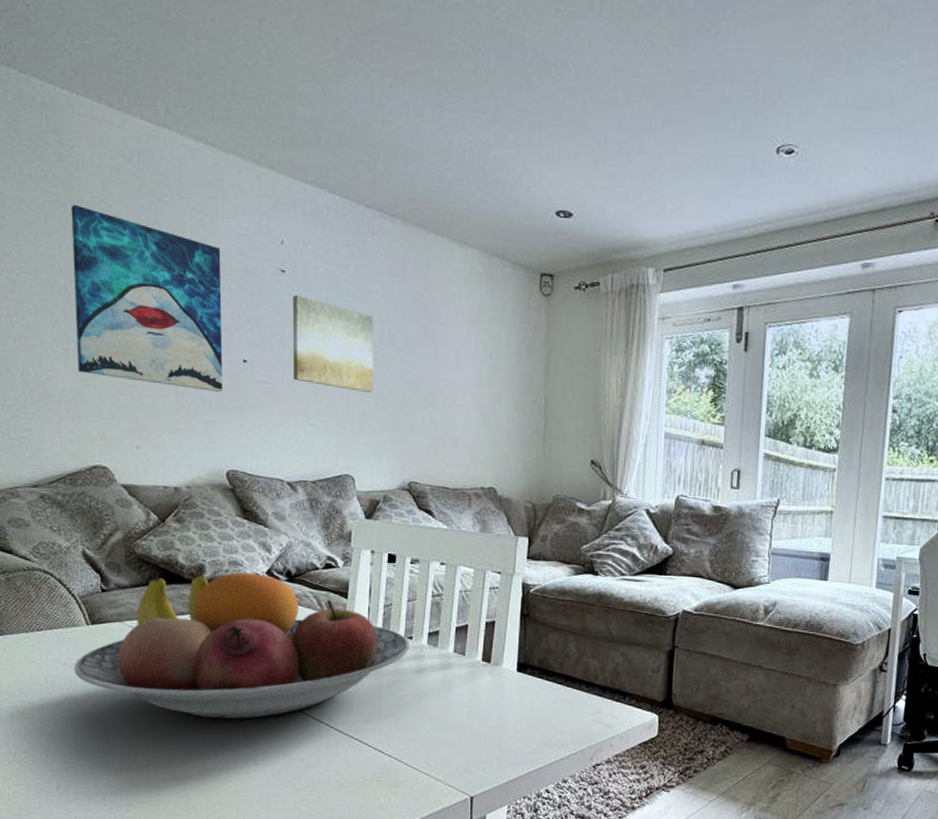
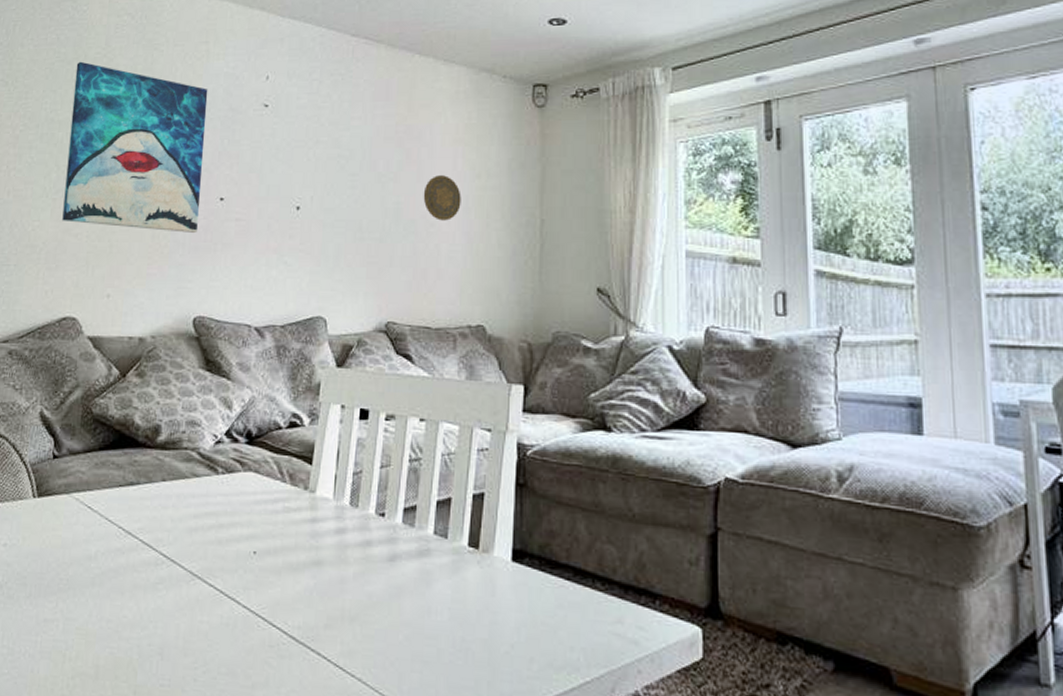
fruit bowl: present [74,572,410,719] -> none [13,434,382,619]
wall art: present [293,295,374,392] -> none [269,129,355,224]
decorative plate: none [440,353,475,395] -> present [423,175,461,221]

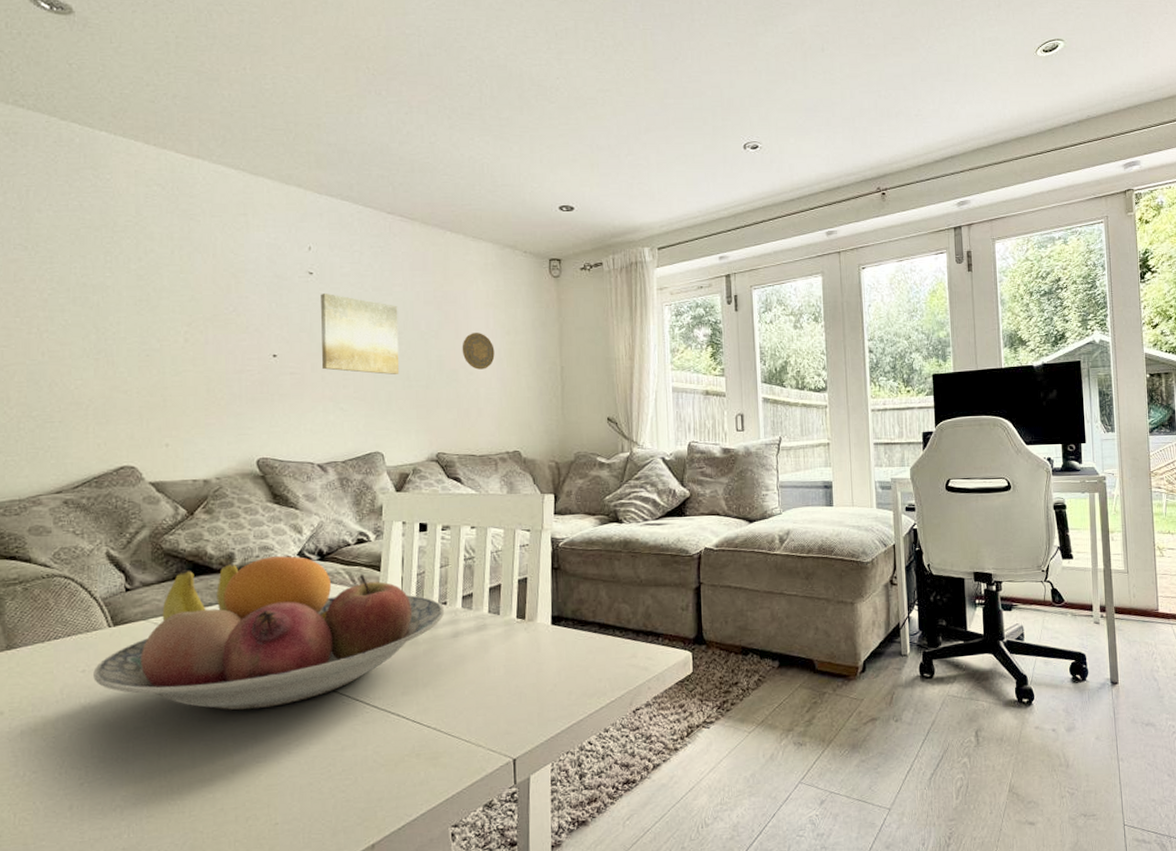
fruit bowl: none [13,434,382,619] -> present [93,556,445,711]
wall art: present [62,61,208,233] -> none [105,228,253,386]
wall art: none [269,129,355,224] -> present [321,294,400,375]

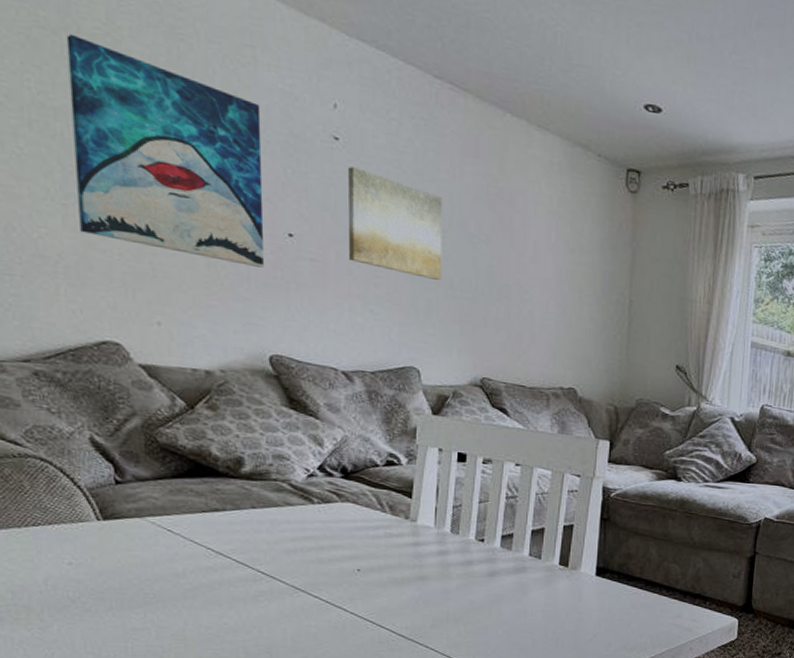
fruit bowl: present [93,556,445,711] -> none [82,467,482,624]
wall art: none [105,228,253,386] -> present [66,33,264,268]
decorative plate: present [462,333,495,370] -> none [516,244,555,290]

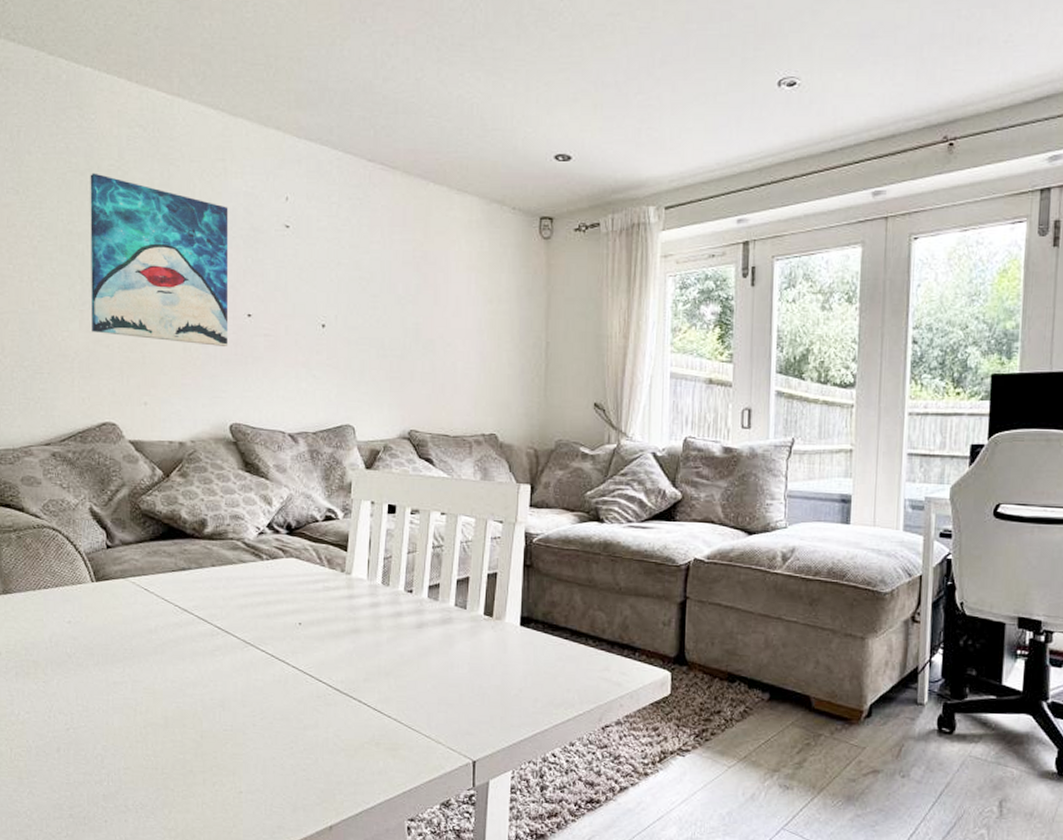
wall art: present [348,167,443,280] -> none [296,249,375,342]

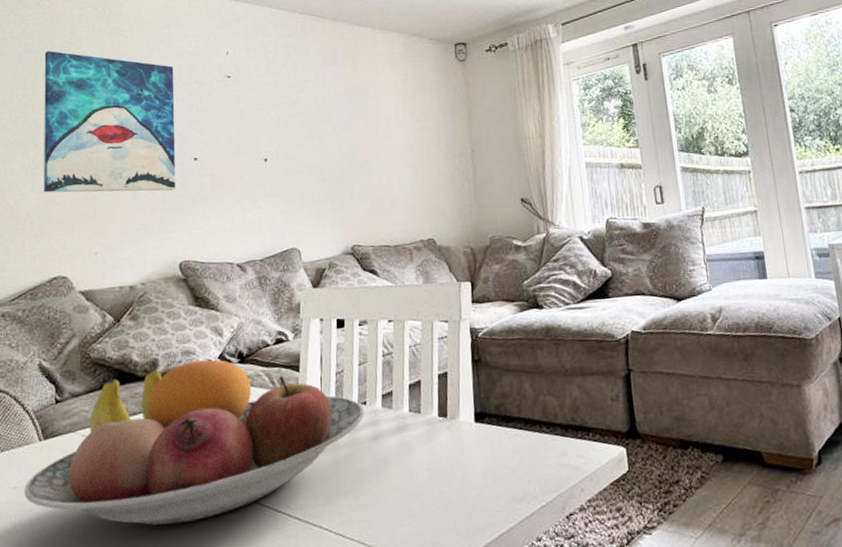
fruit bowl: none [78,526,410,678] -> present [24,359,365,526]

